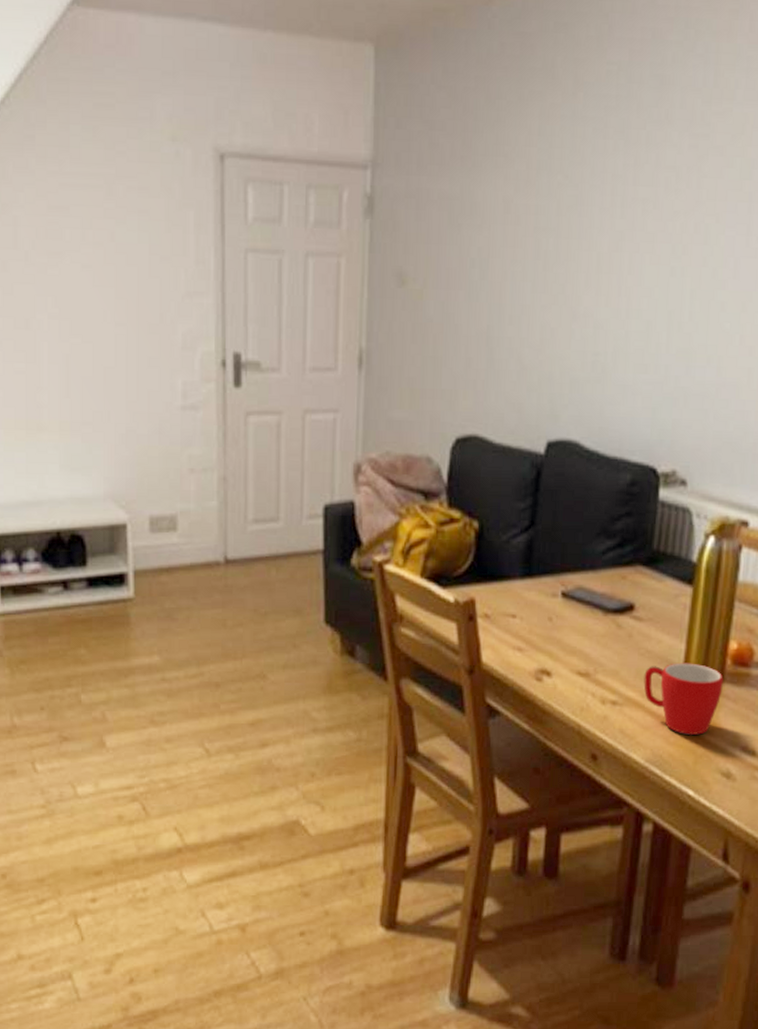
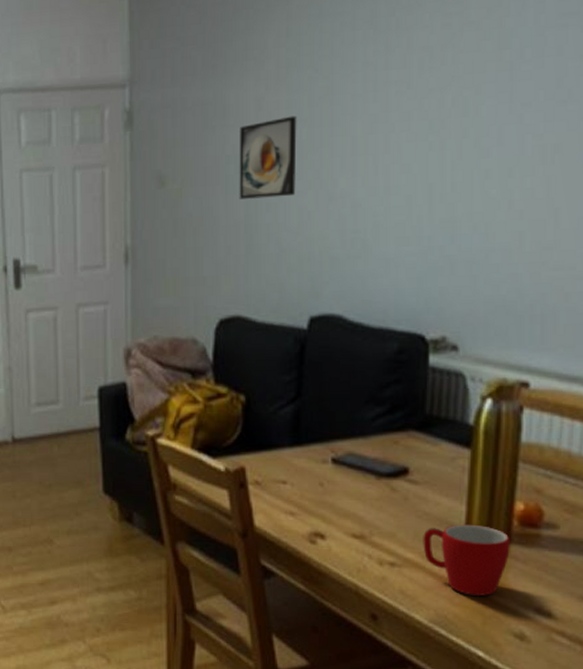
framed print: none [482,223,545,310] -> present [239,115,297,199]

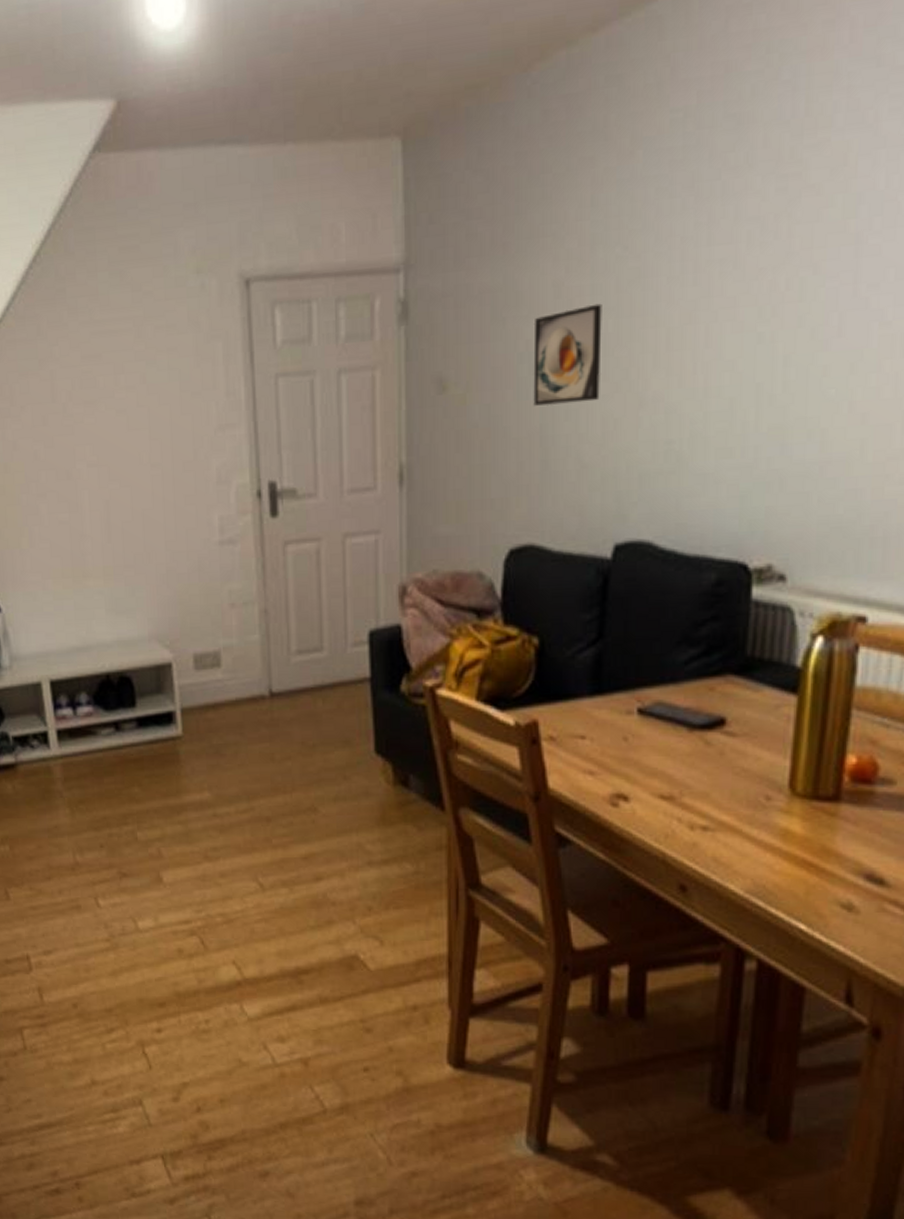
mug: present [423,524,510,596] -> none [740,781,840,862]

